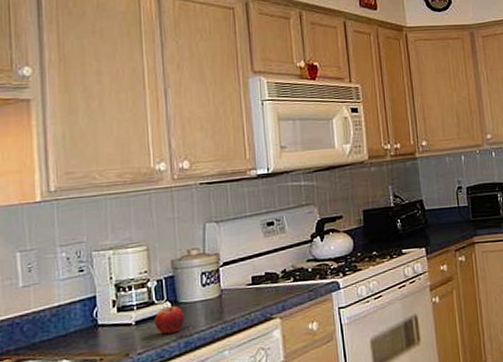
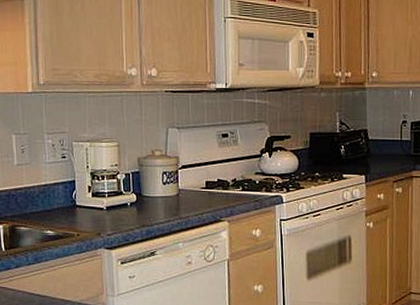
fruit: present [154,305,185,334] -> none [122,198,147,221]

